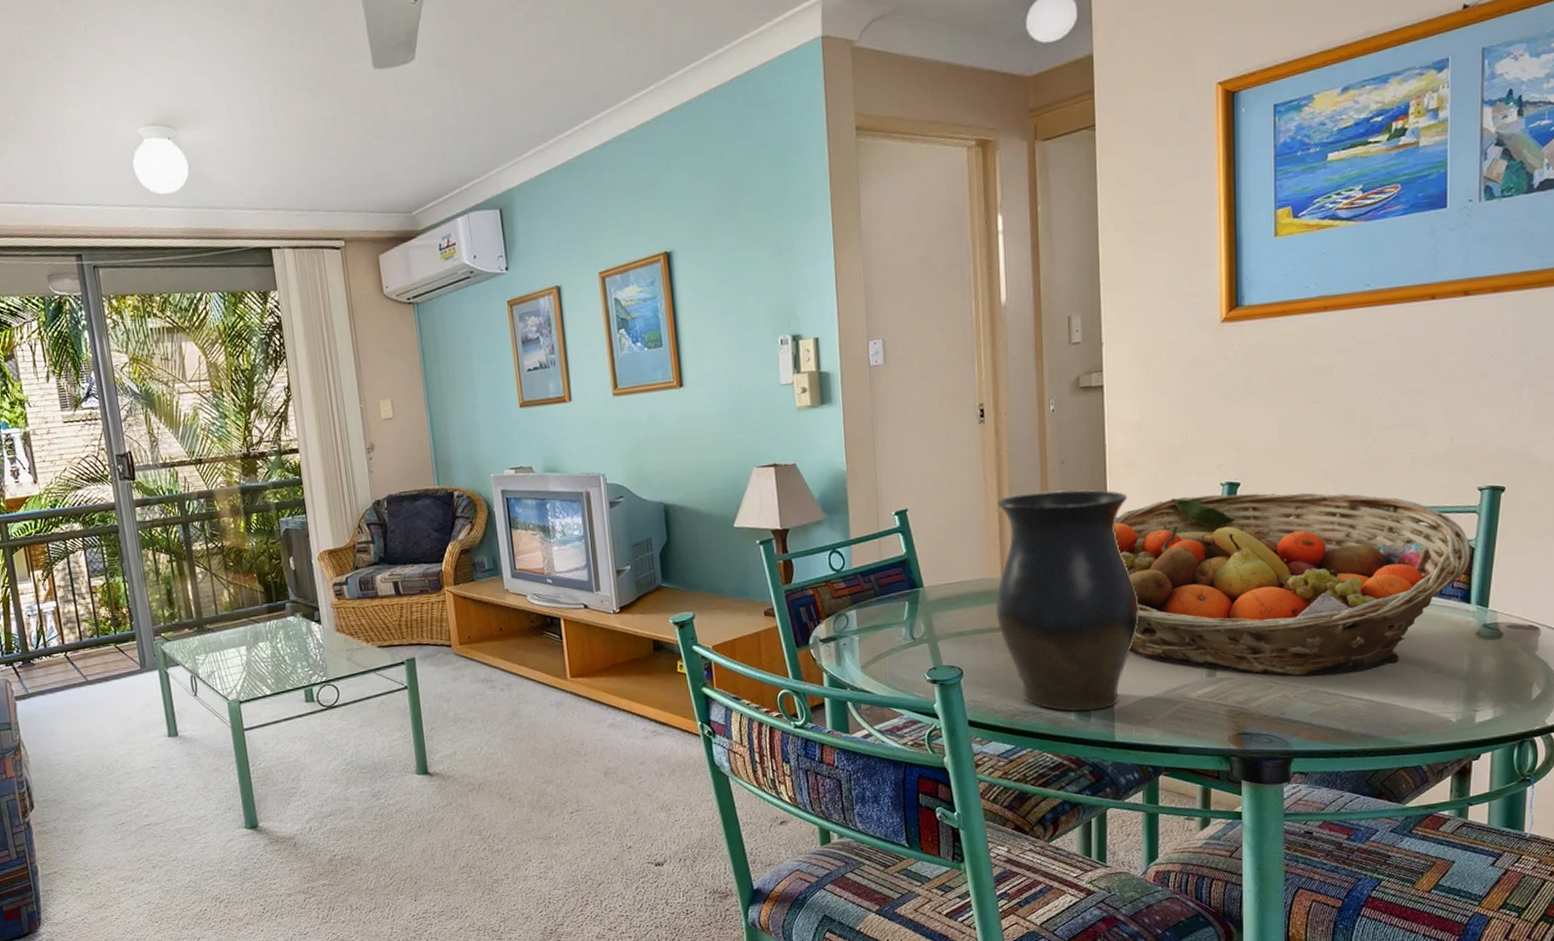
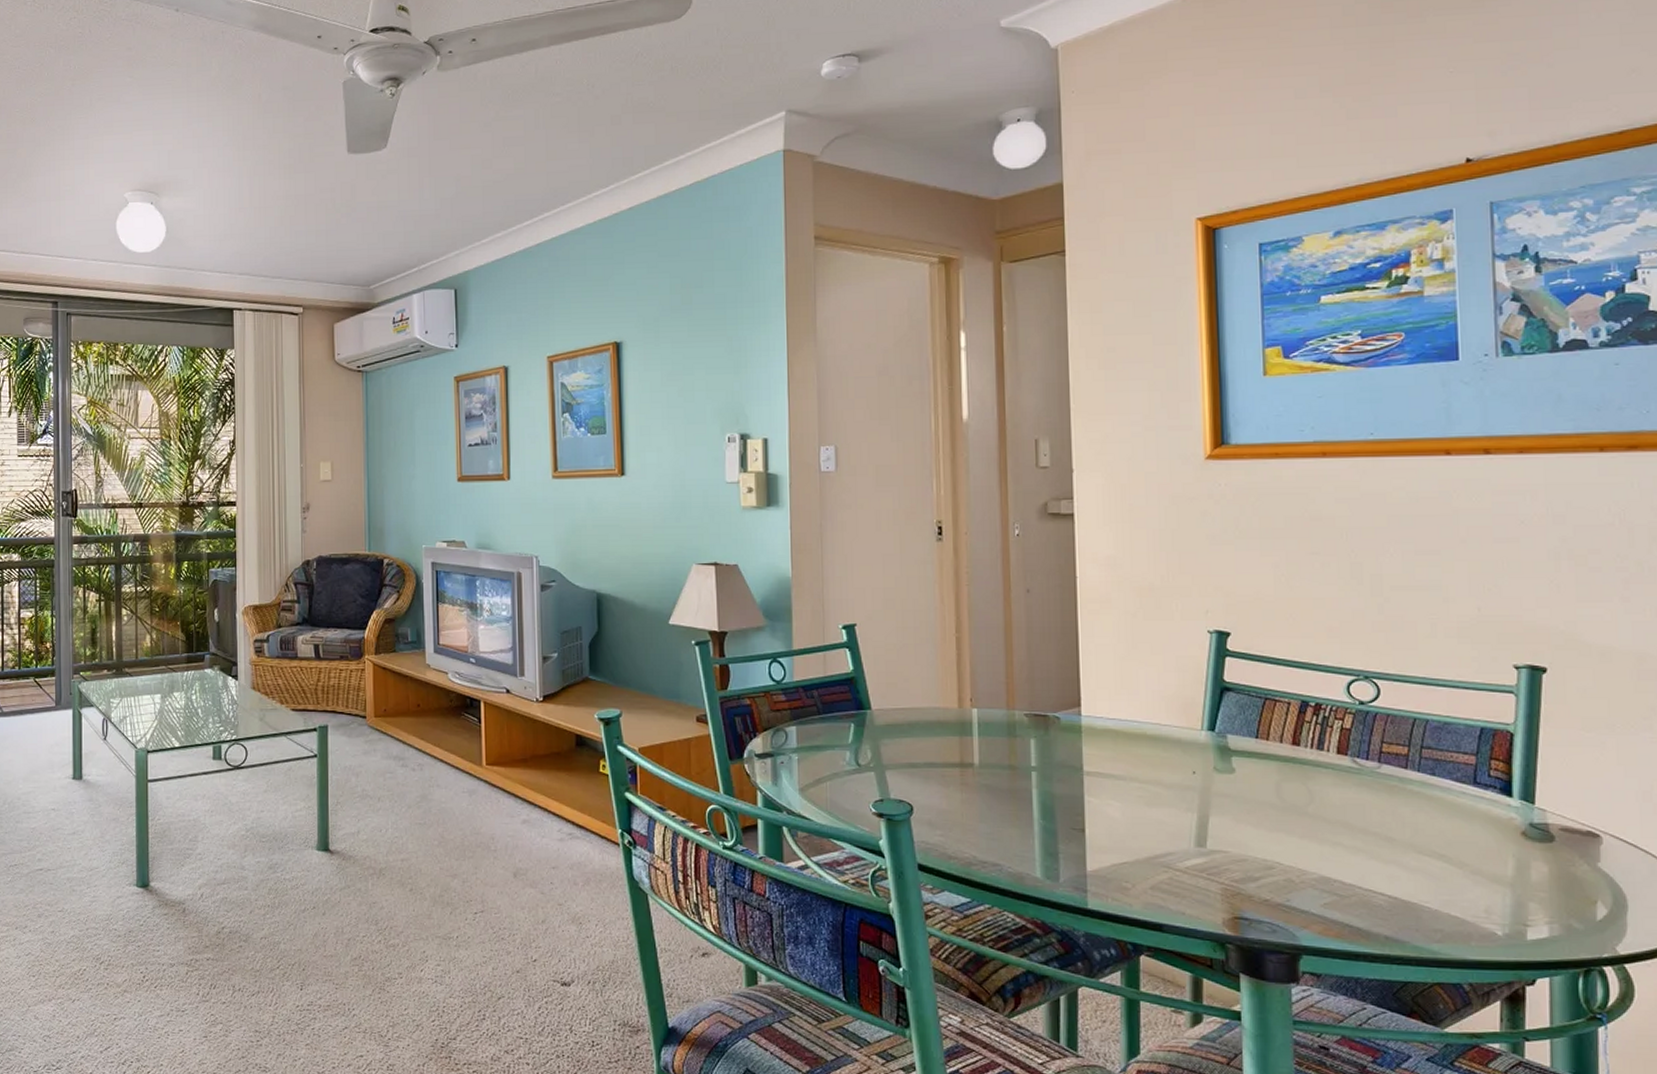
vase: present [995,489,1139,712] -> none [951,619,1116,870]
fruit basket: present [1114,492,1471,676] -> none [1086,641,1509,862]

